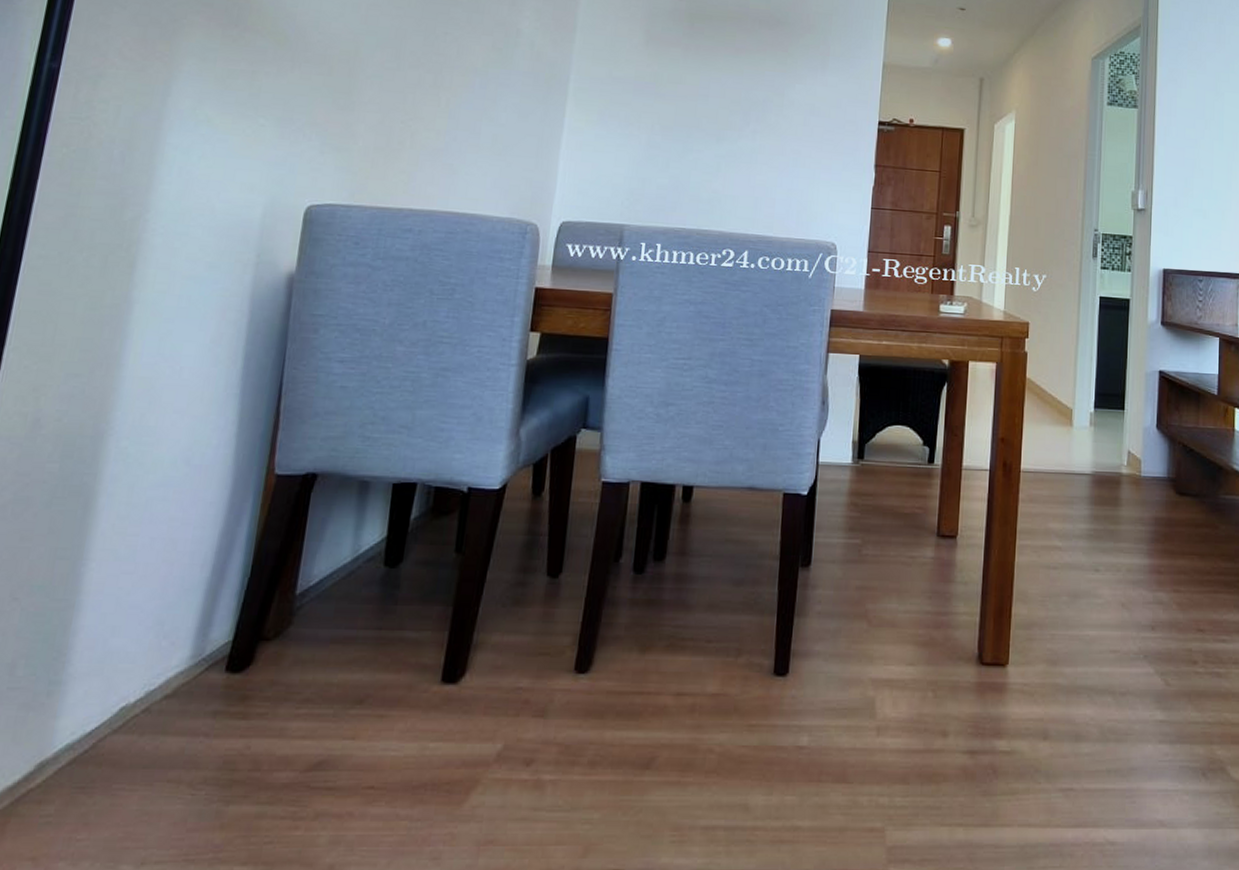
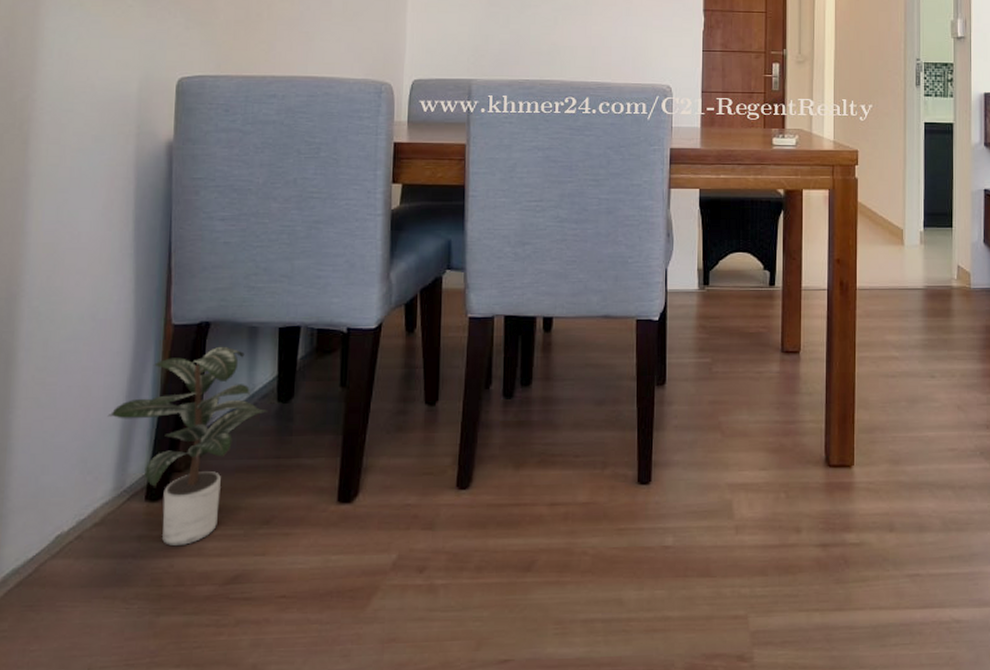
potted plant: none [192,501,373,724] -> present [107,346,269,545]

